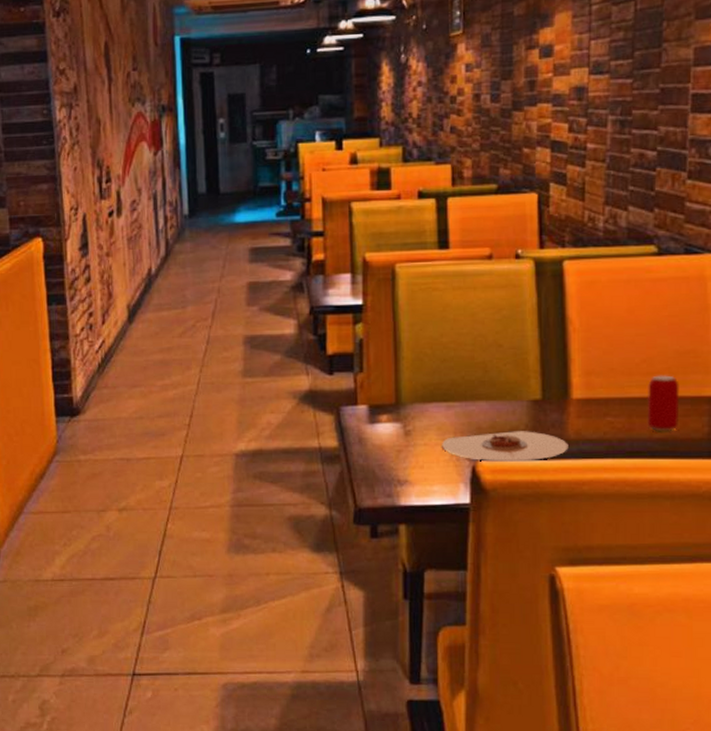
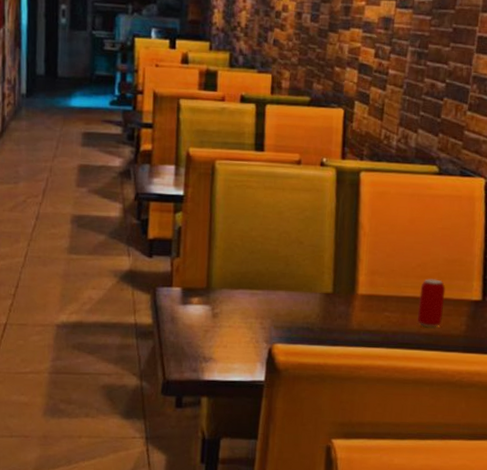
plate: present [442,431,569,462] -> none [244,319,352,347]

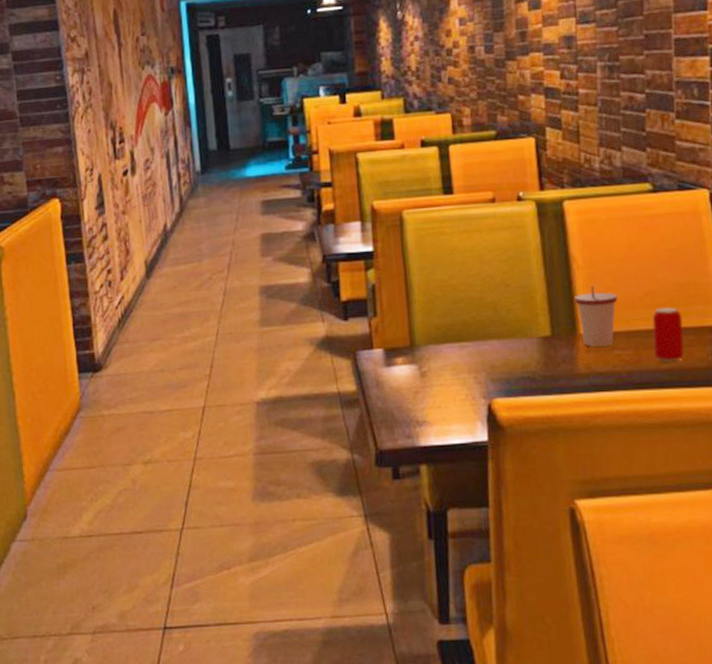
cup: none [357,252,394,307] -> present [575,285,618,347]

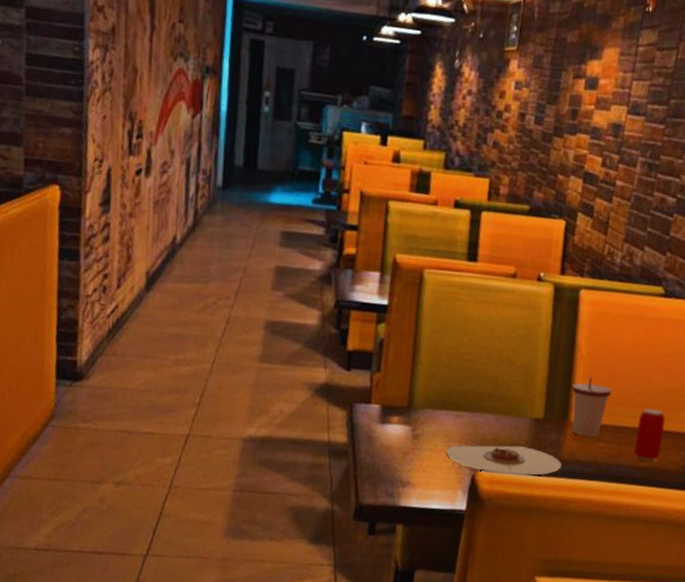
plate: none [457,367,580,399] -> present [446,445,562,476]

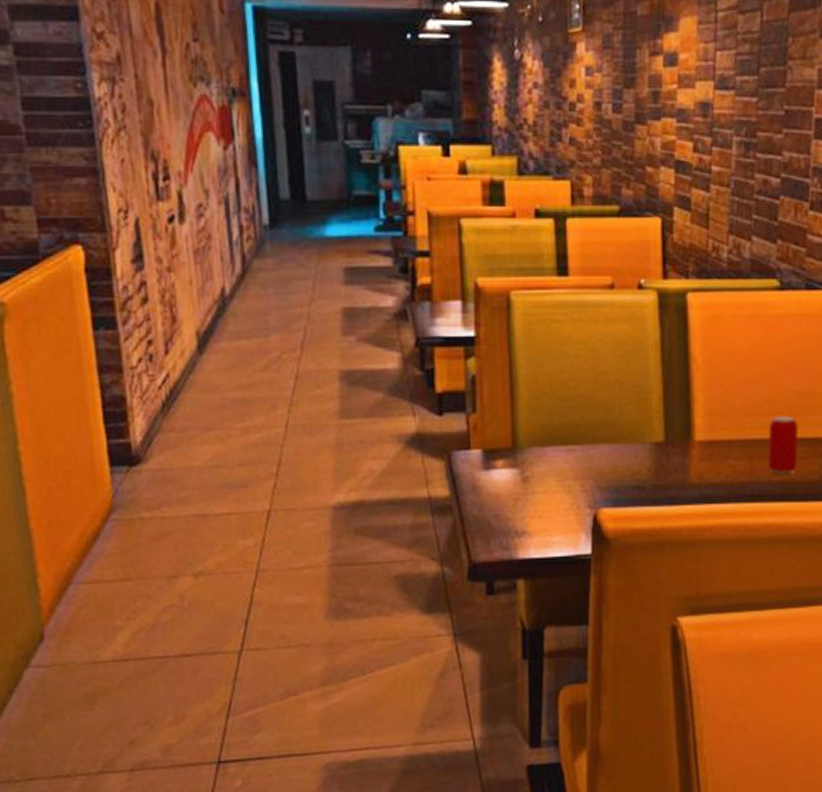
plate: present [446,445,562,476] -> none [562,475,691,509]
cup: present [572,376,612,437] -> none [692,388,736,455]

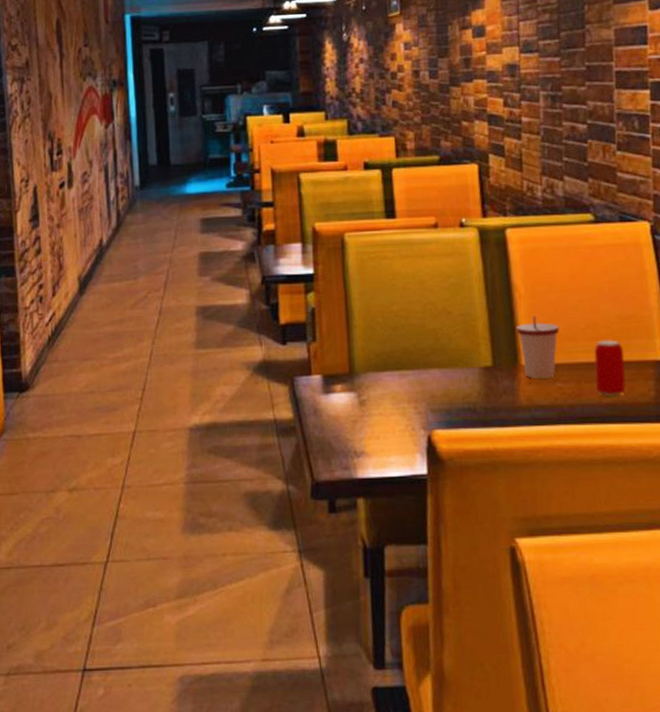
cup: none [692,388,736,455] -> present [517,315,560,379]

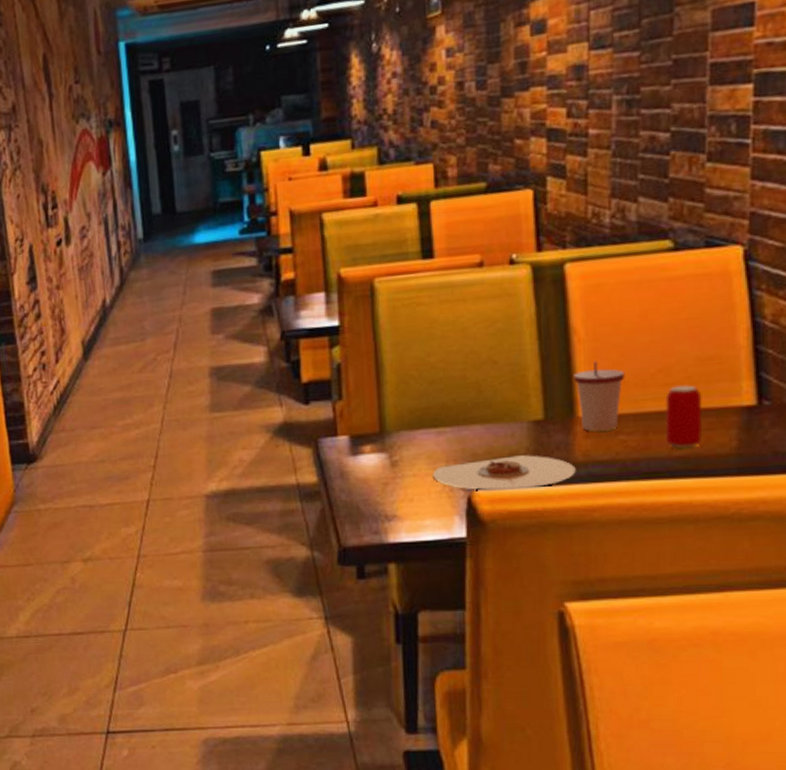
plate: none [397,398,521,430] -> present [433,455,576,491]

